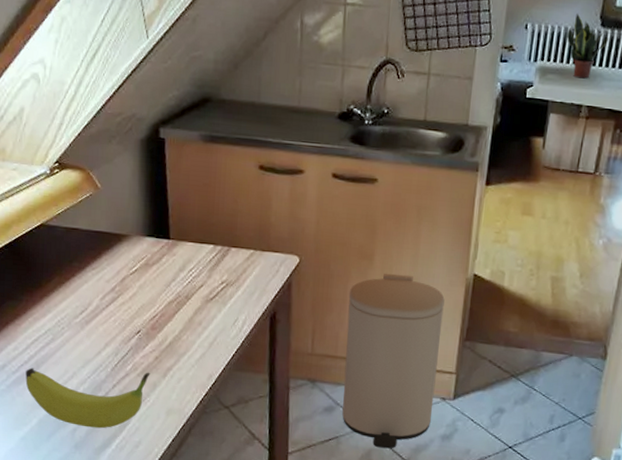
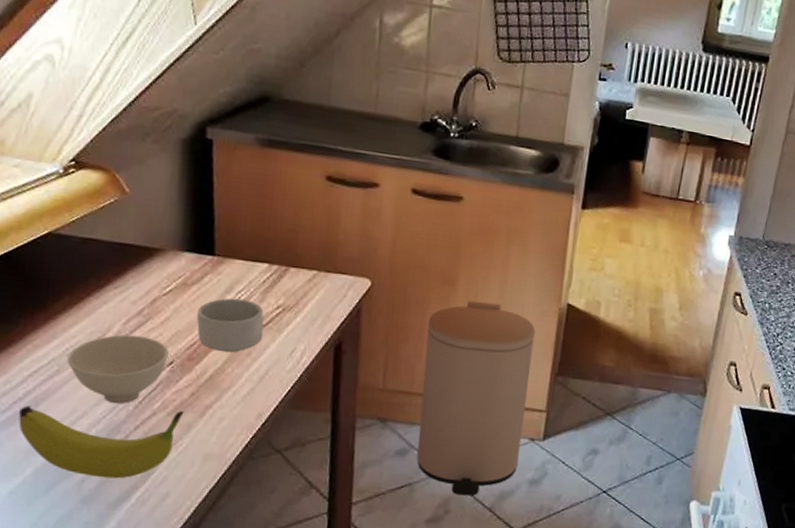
bowl: none [59,308,136,367] -> present [67,334,169,404]
mug: none [157,275,211,323] -> present [196,298,264,353]
potted plant: present [566,13,608,79] -> none [667,36,710,104]

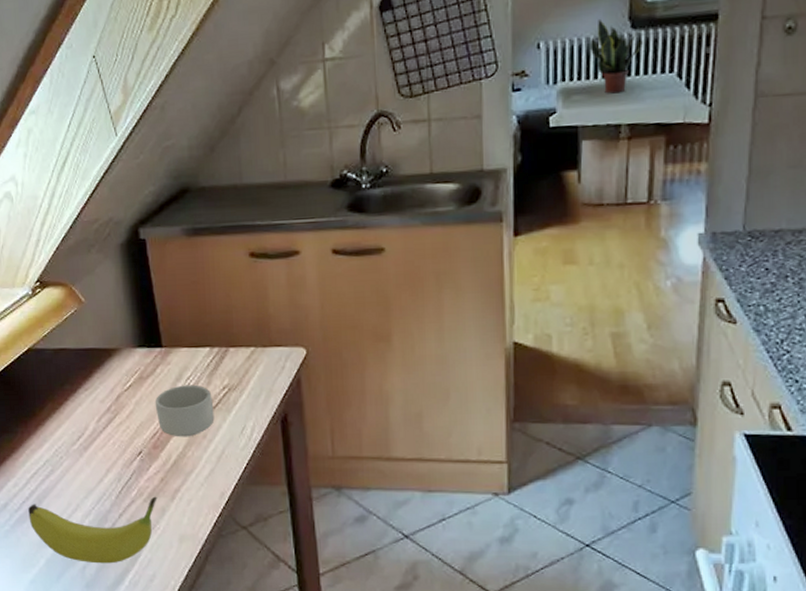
bowl: present [67,334,169,404] -> none [57,431,137,495]
pedal bin: present [417,300,535,496] -> none [367,353,485,560]
potted plant: none [667,36,710,104] -> present [589,18,642,94]

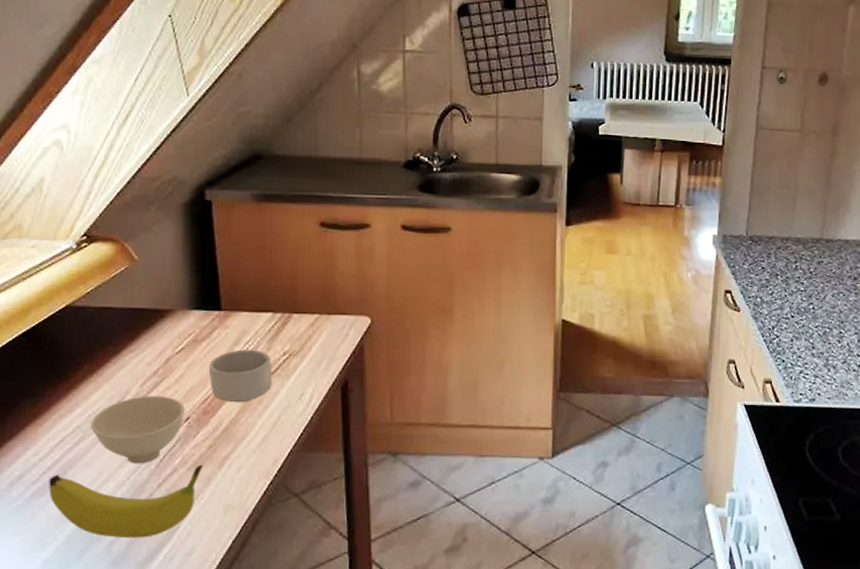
bowl: none [57,431,137,495] -> present [90,396,185,464]
potted plant: present [589,18,642,94] -> none [633,50,674,113]

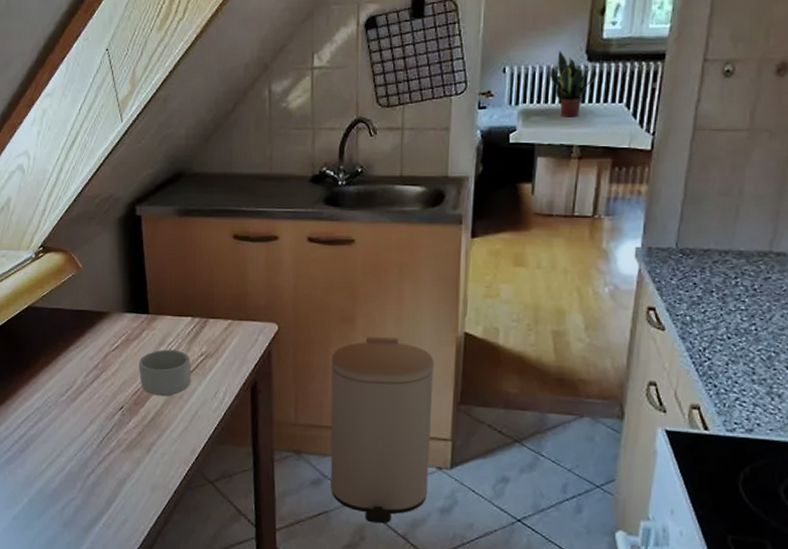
fruit: present [49,464,203,539] -> none [16,447,134,507]
bowl: present [90,396,185,464] -> none [47,386,119,444]
pedal bin: none [428,326,533,522] -> present [330,336,434,524]
potted plant: none [633,50,674,113] -> present [549,50,597,117]

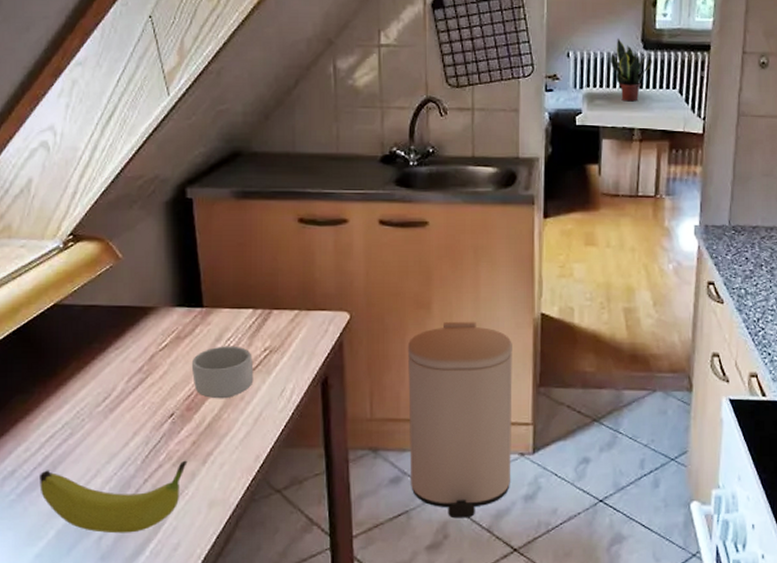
fruit: none [16,447,134,507] -> present [40,460,188,534]

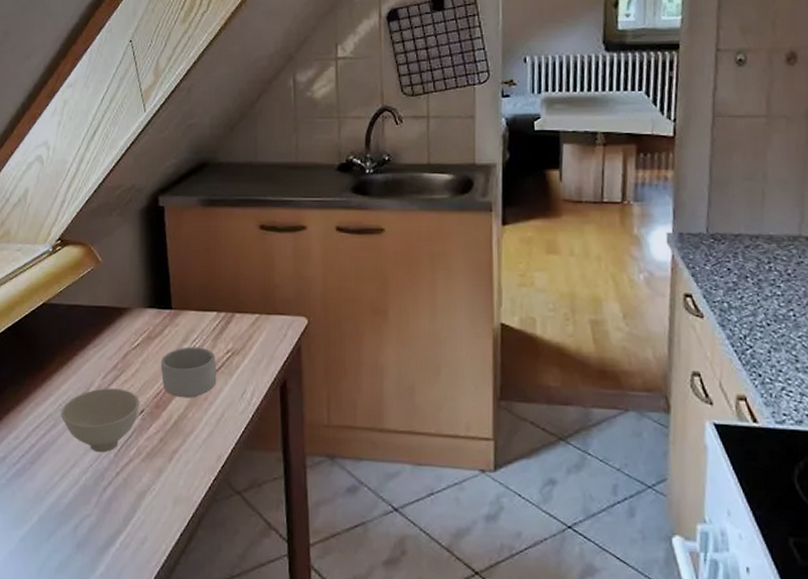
fruit: present [40,460,188,534] -> none [26,456,155,524]
bowl: none [78,392,169,460] -> present [61,388,140,453]
pedal bin: present [407,321,512,519] -> none [364,329,472,535]
potted plant: present [610,38,652,102] -> none [569,41,615,105]

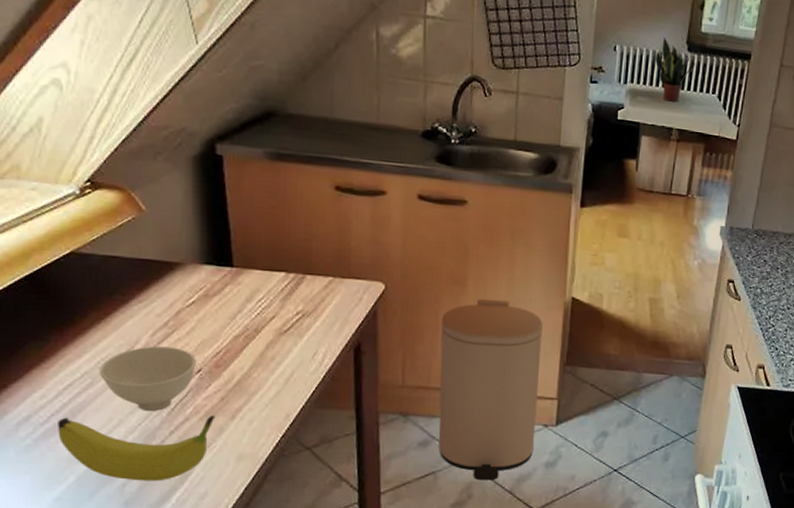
fruit: none [26,456,155,524] -> present [58,415,216,481]
mug: present [160,347,217,398] -> none [220,306,285,358]
pedal bin: none [364,329,472,535] -> present [438,298,543,481]
potted plant: none [569,41,615,105] -> present [655,37,695,102]

